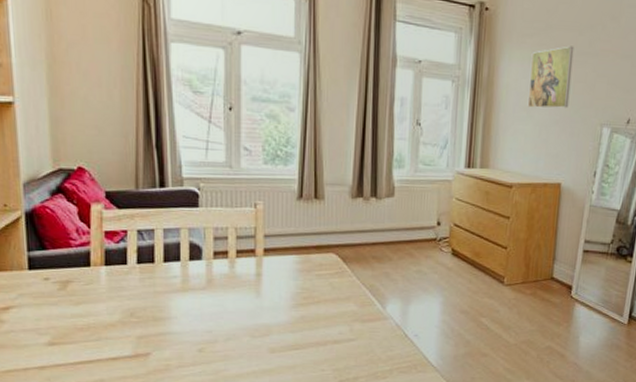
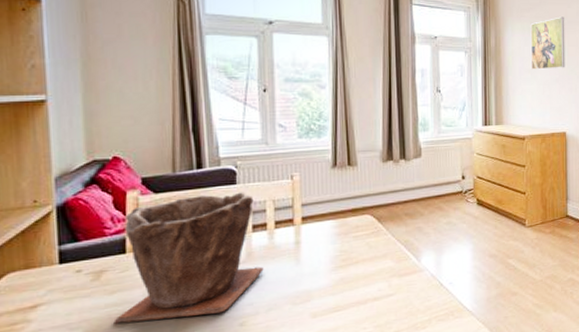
plant pot: none [79,215,224,336] -> present [113,192,264,324]

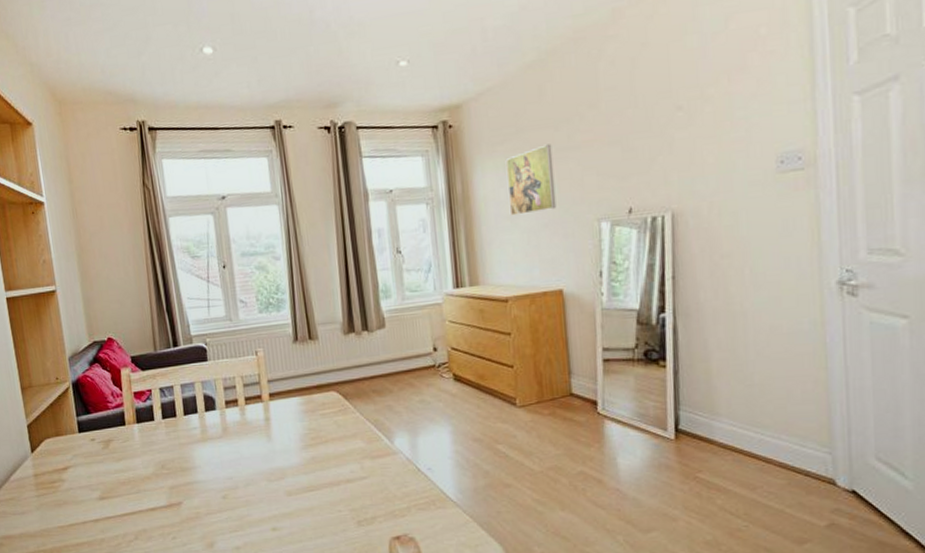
plant pot: present [113,192,264,324] -> none [122,368,239,488]

